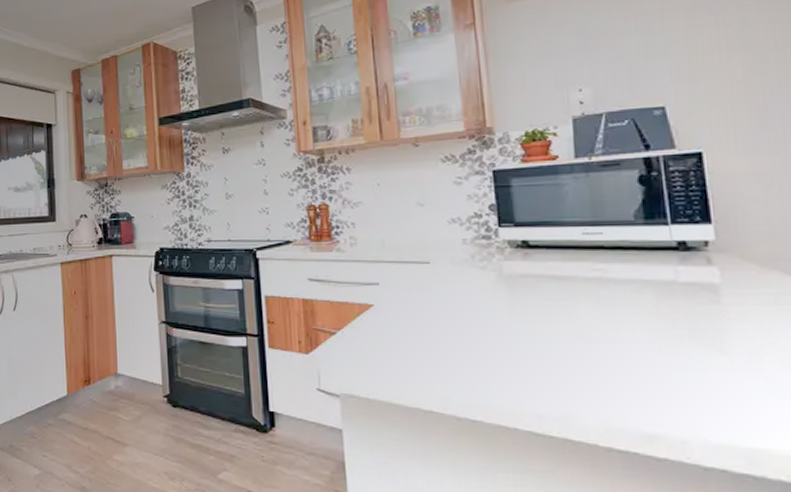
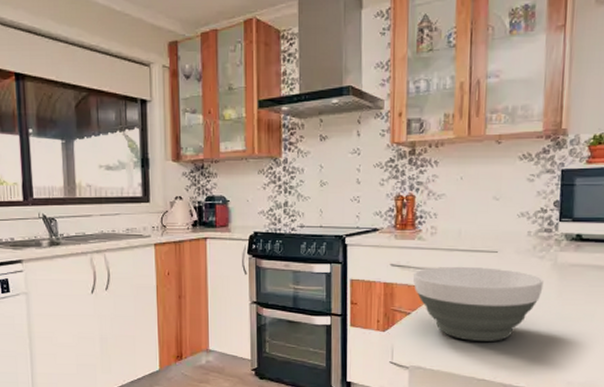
bowl: none [334,279,490,366] -> present [412,266,544,341]

